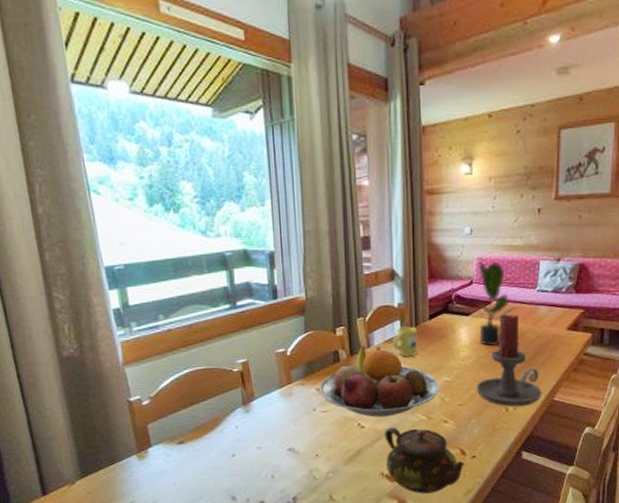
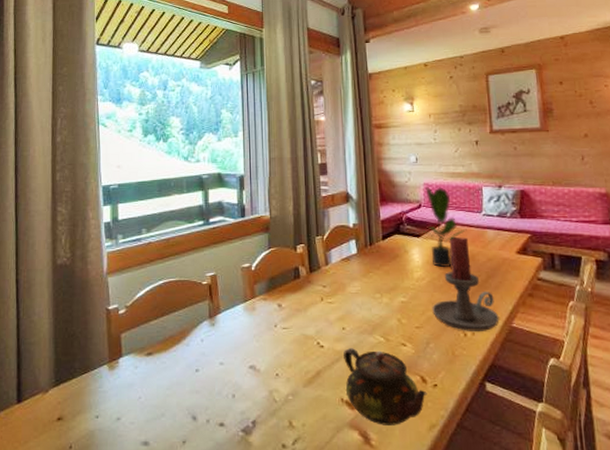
fruit bowl: present [320,346,440,417] -> none [281,264,397,337]
mug: present [393,326,418,357] -> none [349,246,373,276]

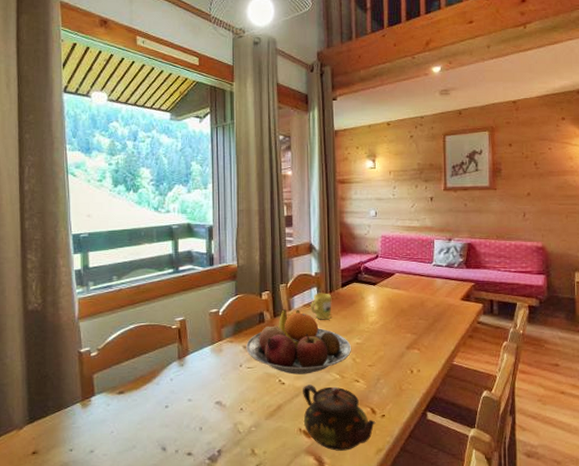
fruit bowl: none [281,264,397,337] -> present [246,309,352,375]
mug: none [349,246,373,276] -> present [311,293,332,320]
potted plant: present [421,186,467,267] -> none [377,238,418,312]
candle holder: present [432,237,500,331] -> none [384,285,442,369]

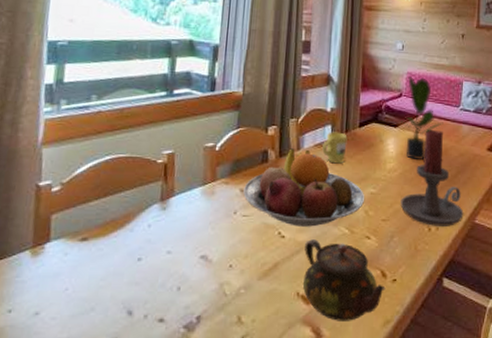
potted plant: none [377,238,418,312] -> present [399,75,444,160]
candle holder: none [384,285,442,369] -> present [400,130,464,226]

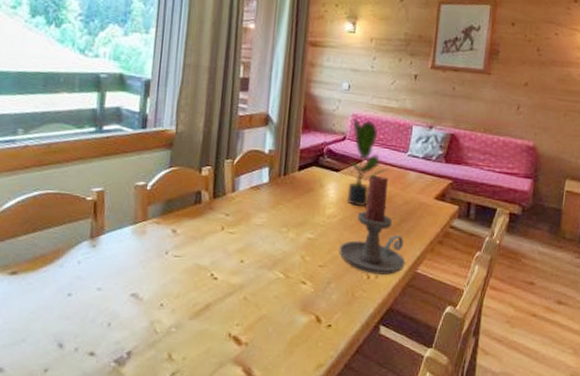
fruit bowl: present [243,148,365,227] -> none [175,190,302,270]
teapot: present [303,239,386,321] -> none [235,282,320,363]
mug: present [322,131,348,164] -> none [258,174,286,208]

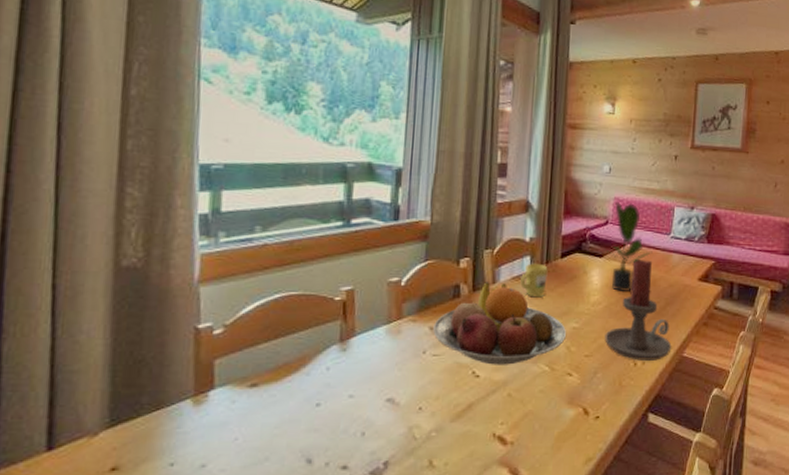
fruit bowl: none [175,190,302,270] -> present [433,282,567,365]
mug: none [258,174,286,208] -> present [520,263,548,298]

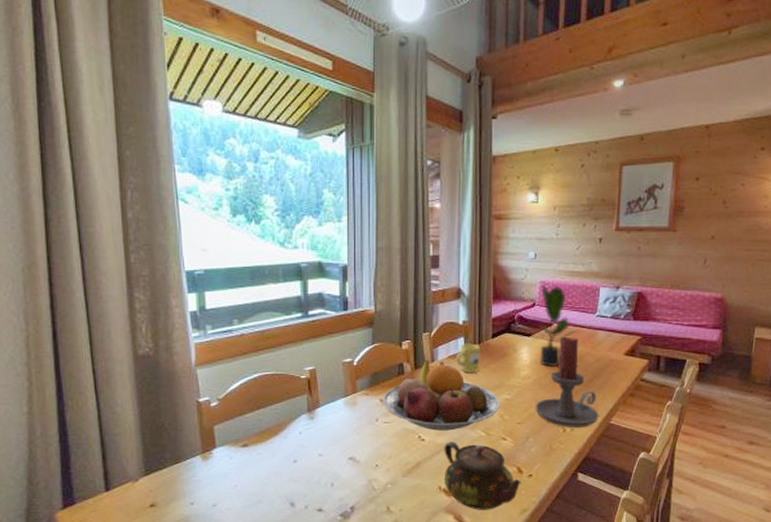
teapot: none [500,378,588,461] -> present [444,442,522,510]

